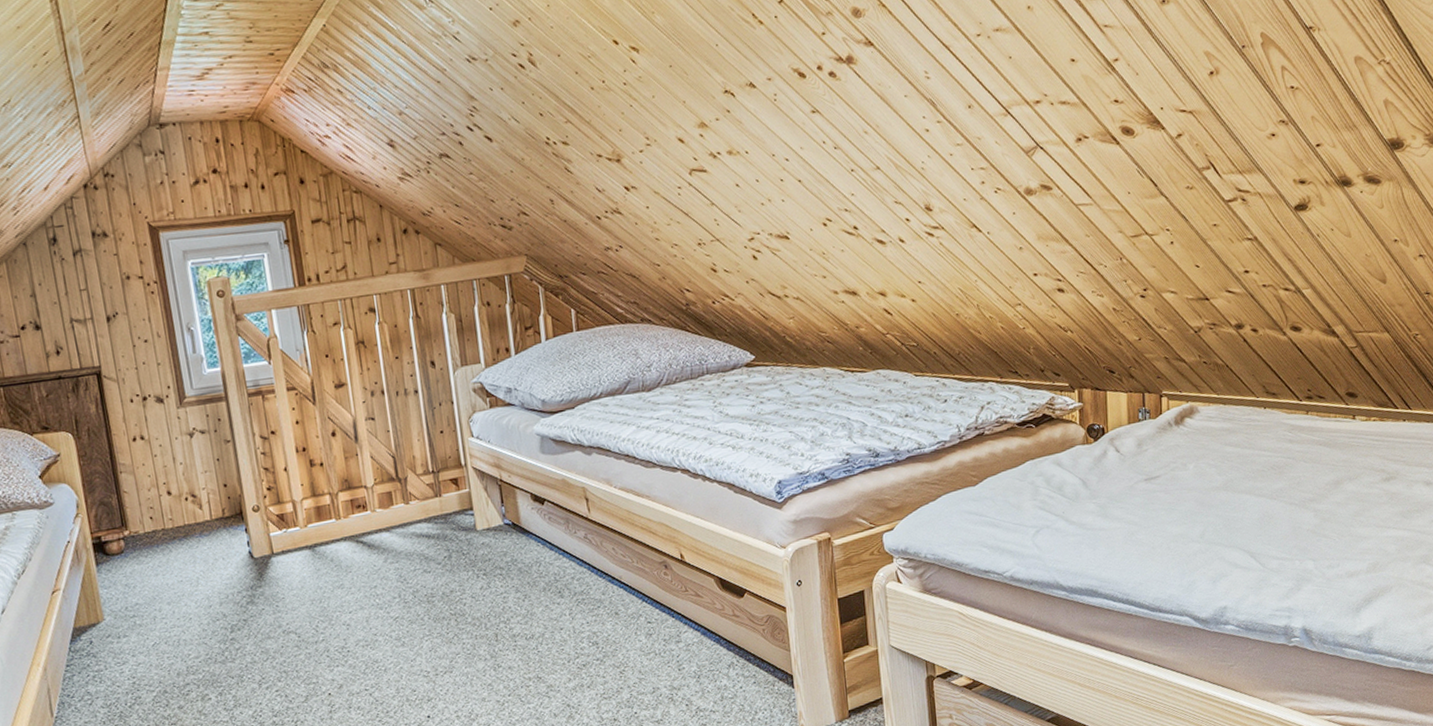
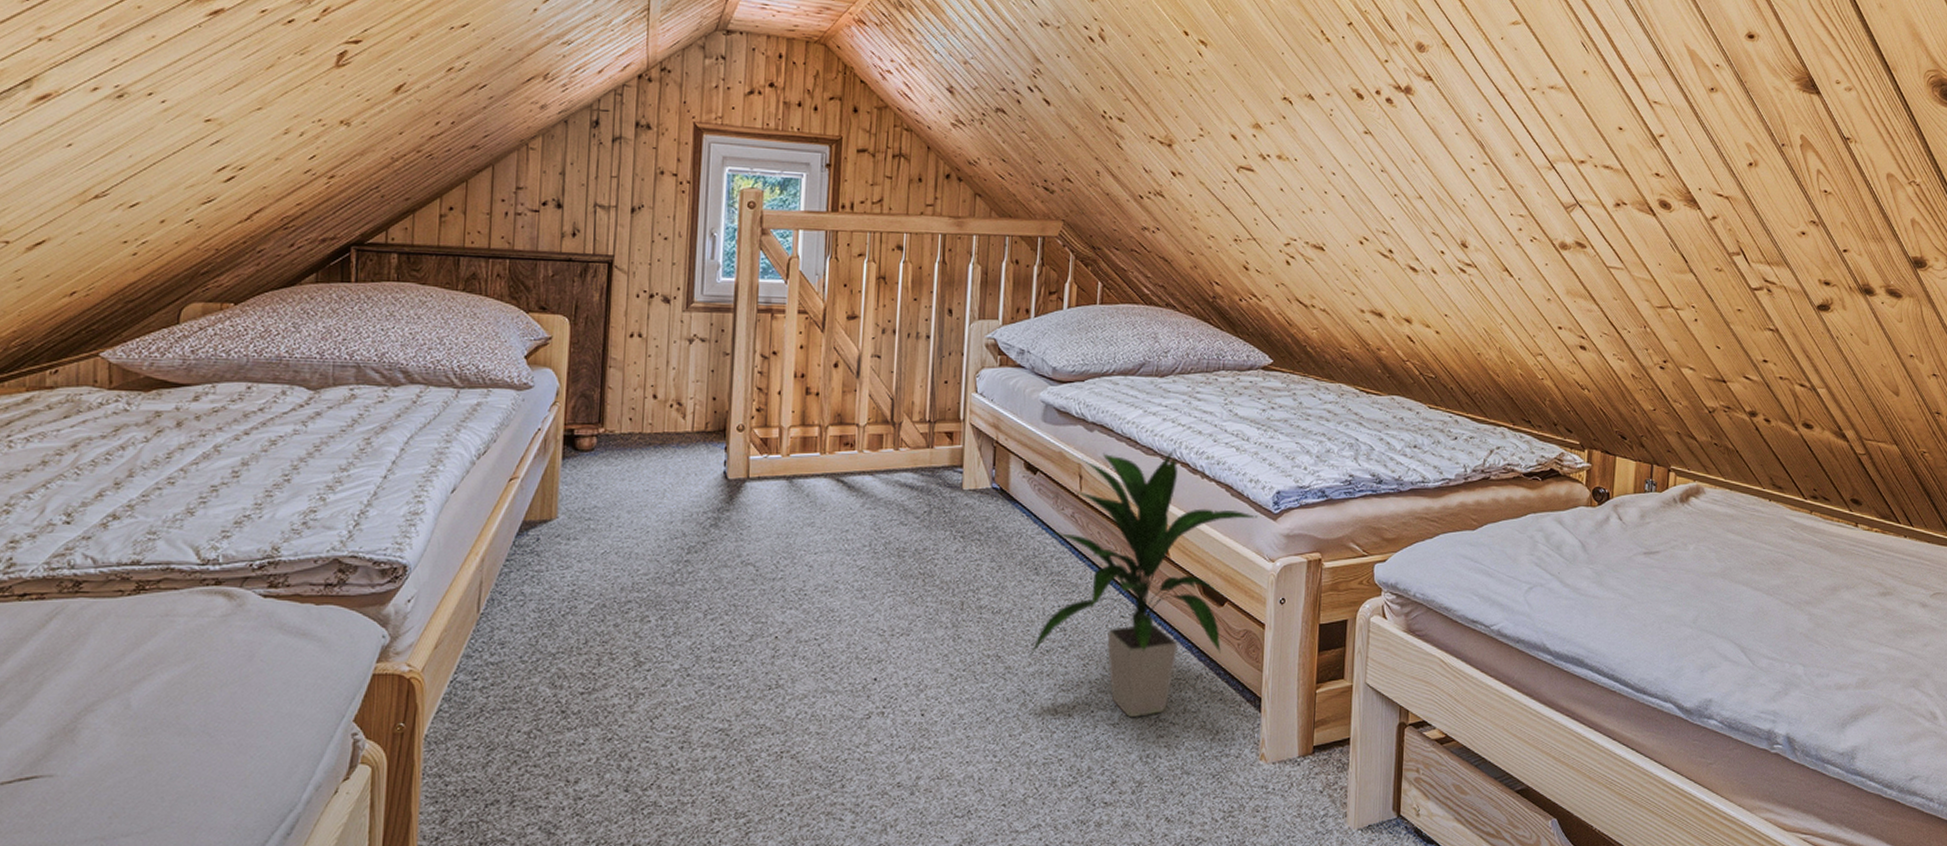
indoor plant: none [566,458,763,713] -> present [1028,449,1258,718]

